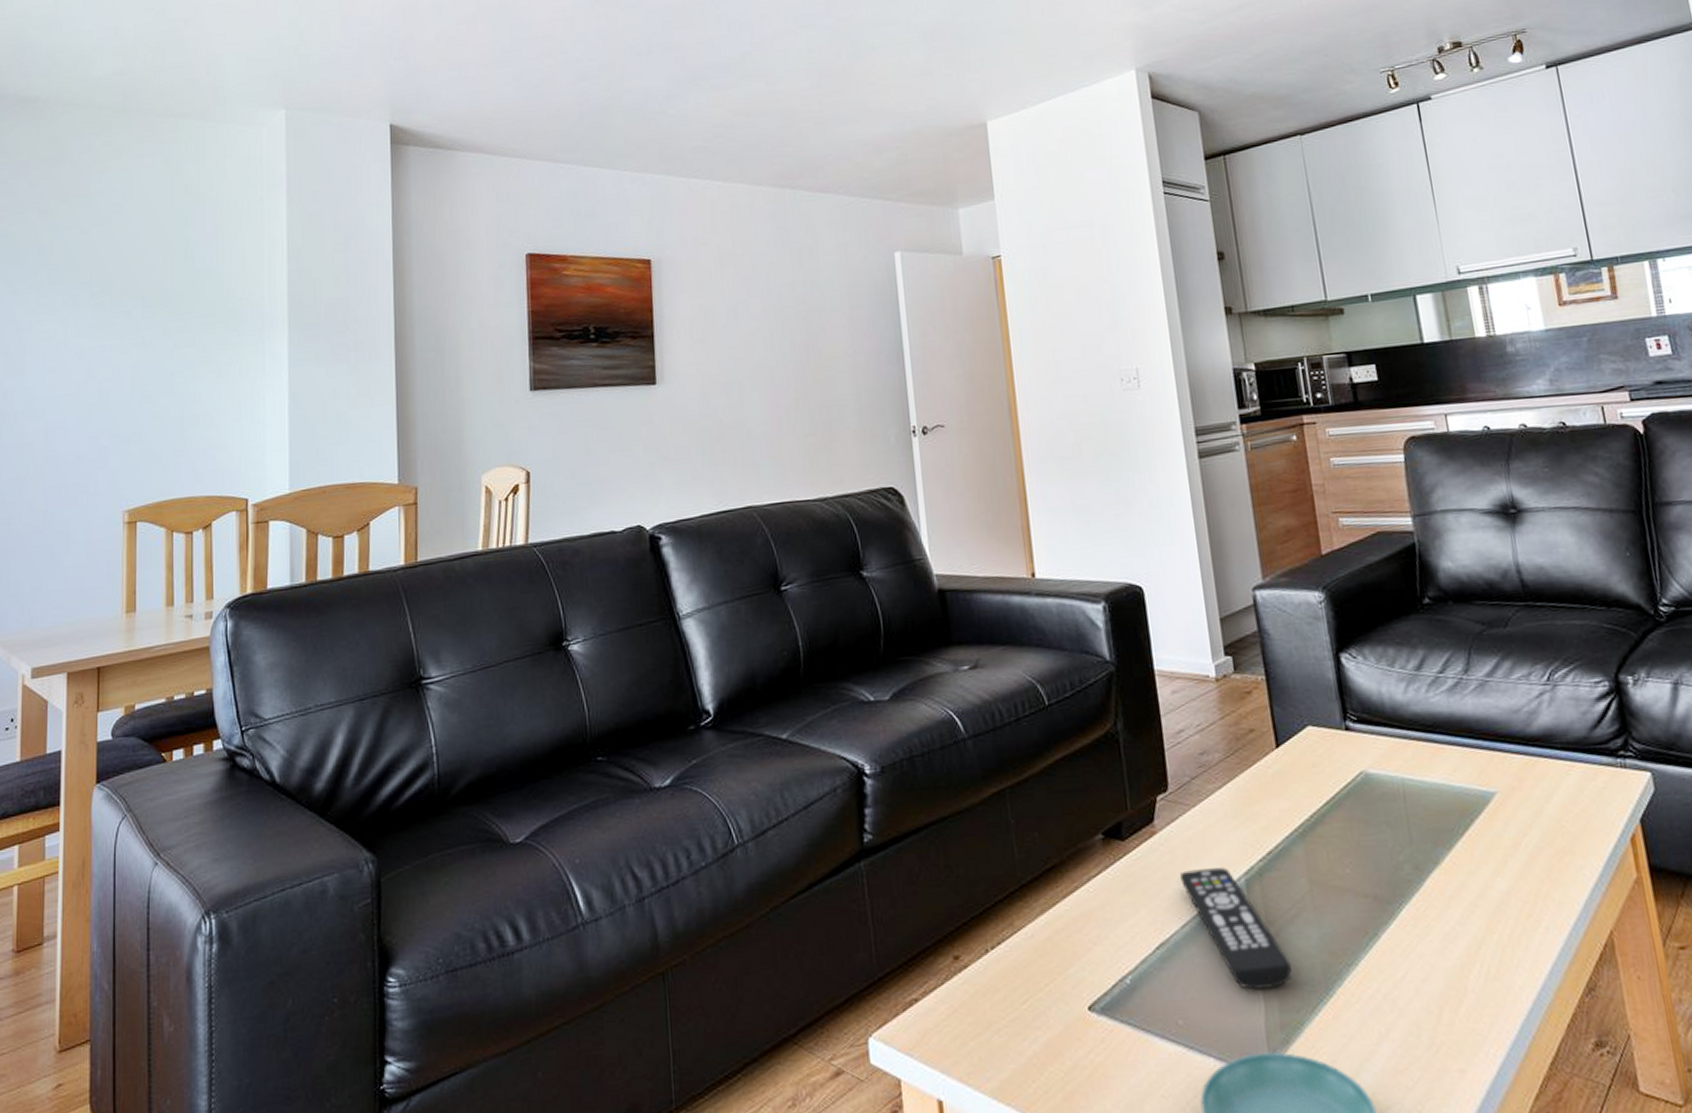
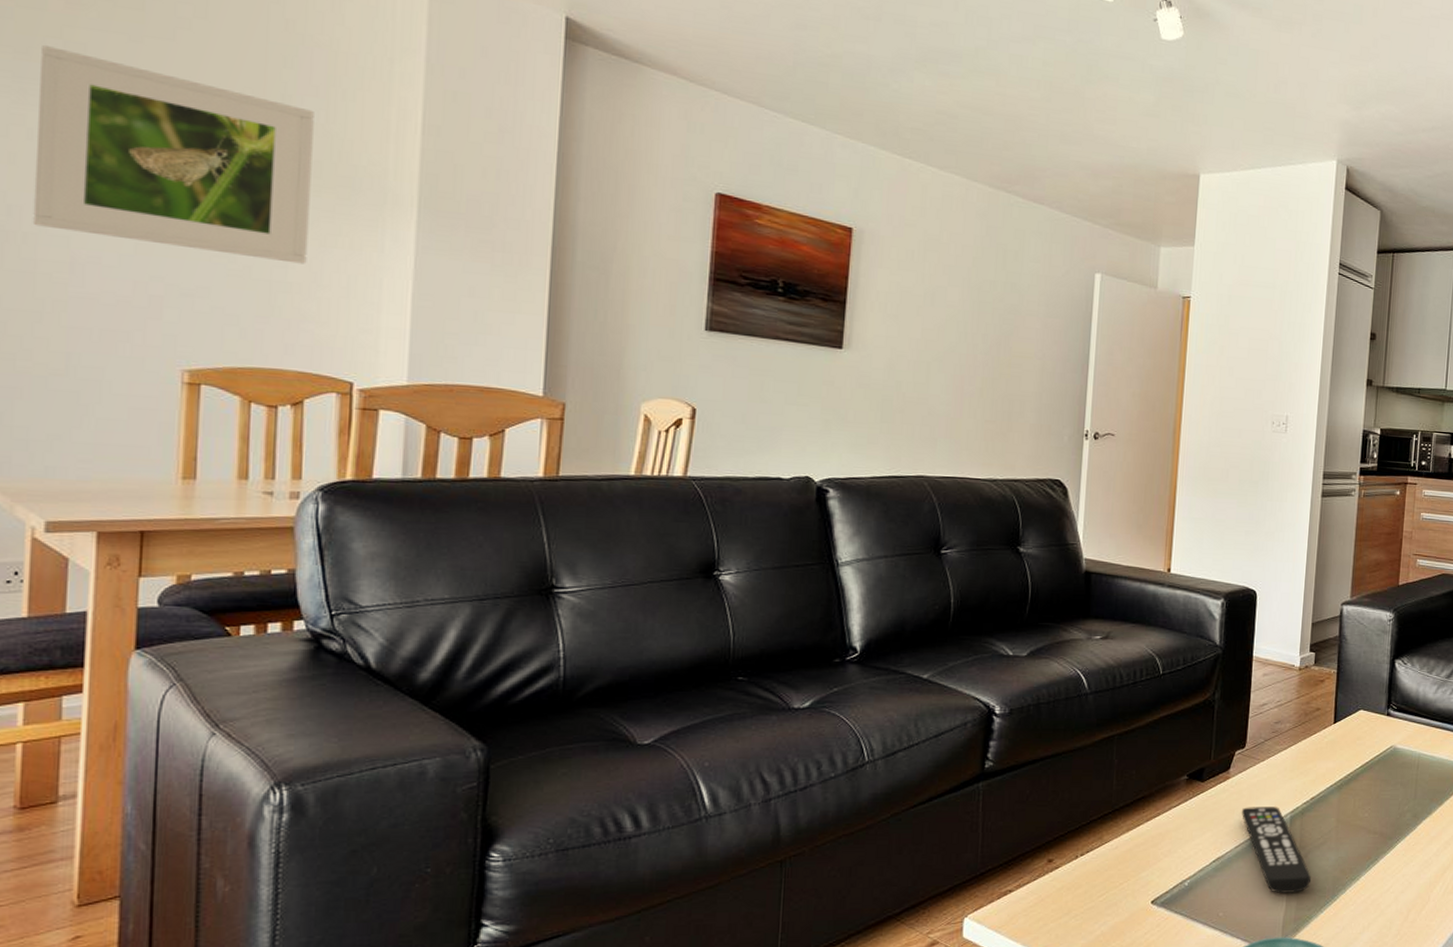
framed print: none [20,251,209,404] -> present [32,45,314,264]

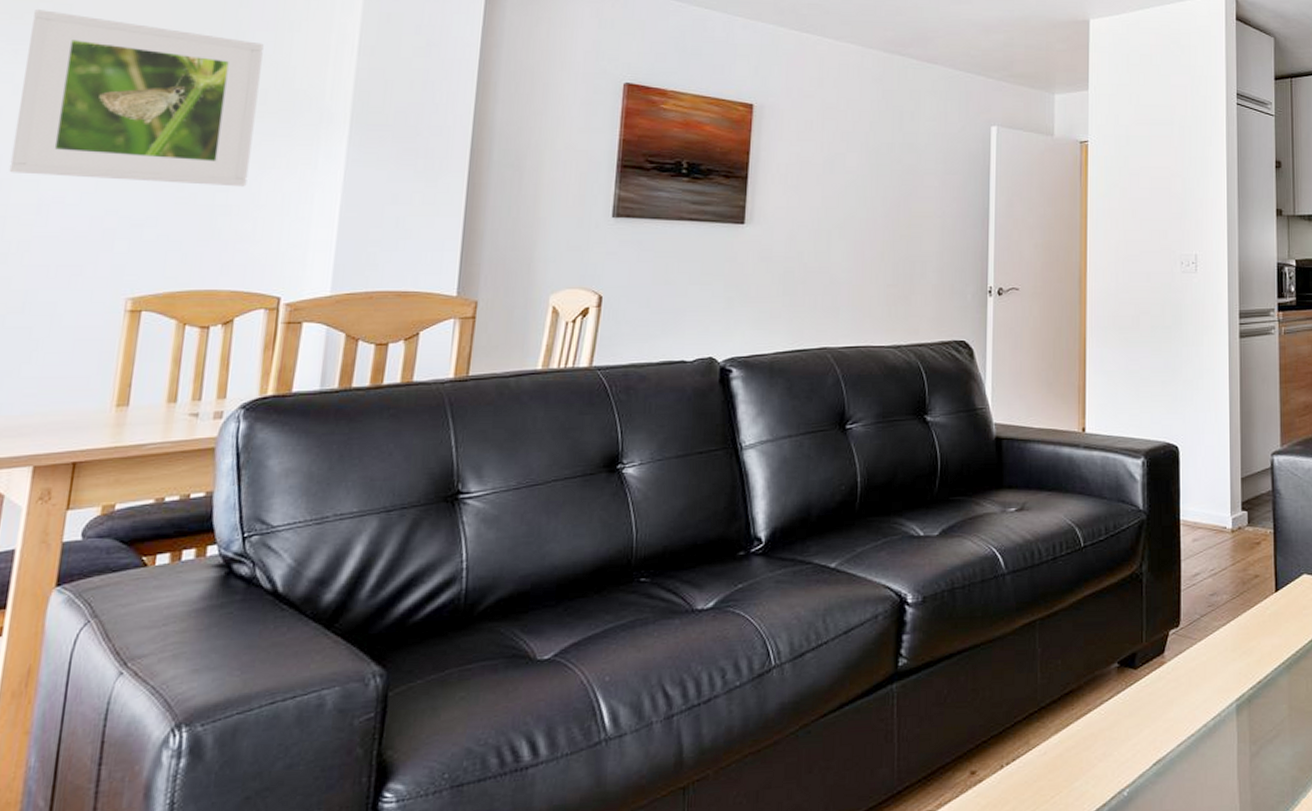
remote control: present [1242,807,1311,893] -> none [1182,694,1265,800]

